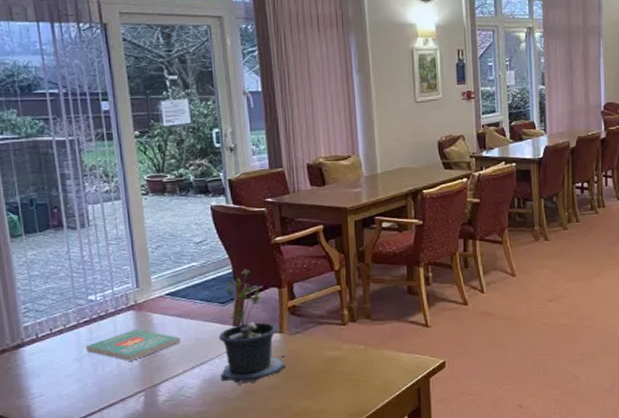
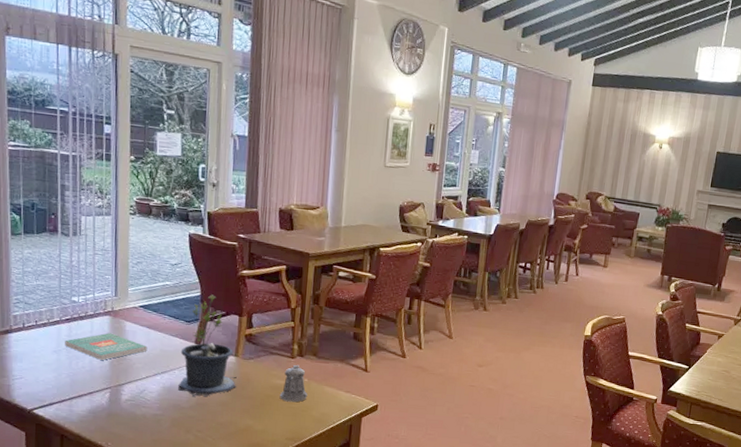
pepper shaker: none [335,331,366,374] -> present [279,364,308,403]

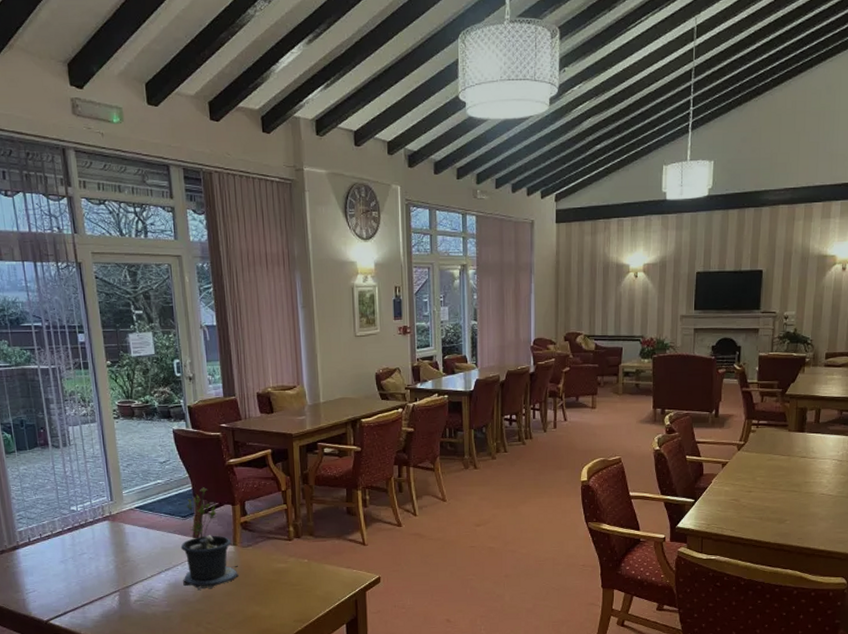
book: present [65,333,148,360] -> none [70,537,149,565]
pepper shaker: present [279,364,308,403] -> none [282,546,310,584]

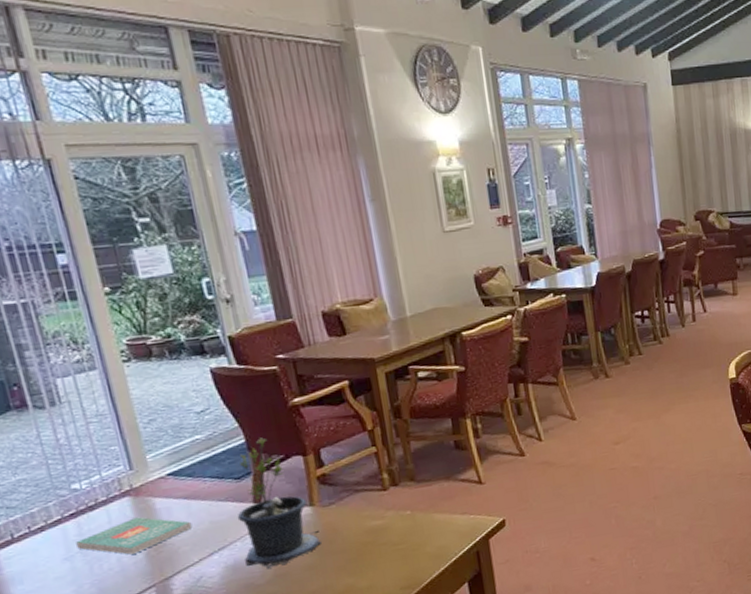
book: none [70,537,149,565] -> present [76,517,193,555]

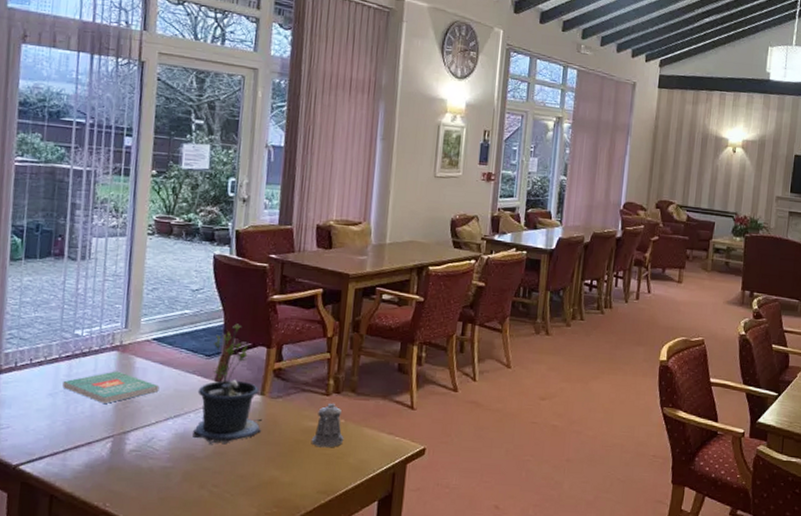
pepper shaker: none [379,496,415,545] -> present [311,403,344,448]

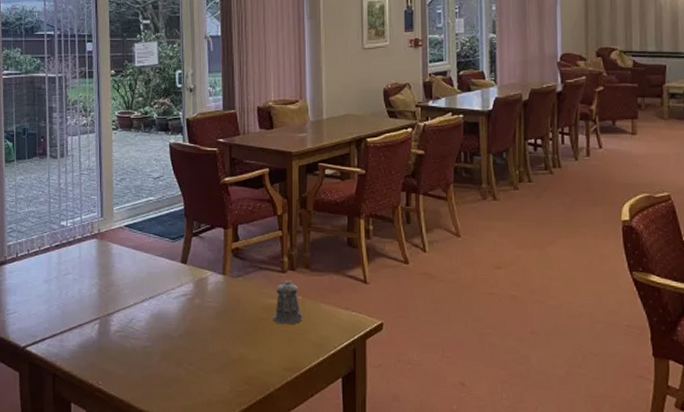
book: present [62,371,160,403] -> none [55,257,134,288]
potted plant: present [193,323,262,445] -> none [167,207,226,325]

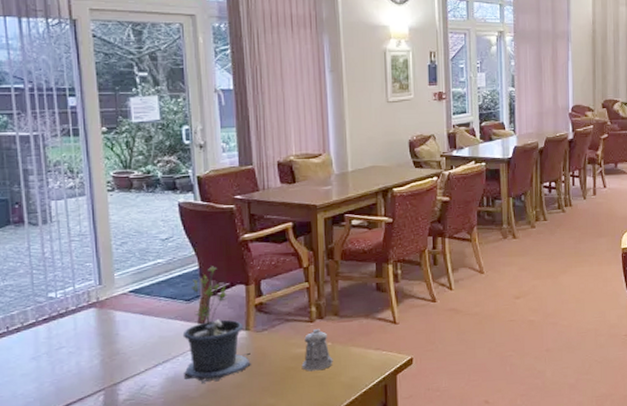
potted plant: none [167,207,226,325] -> present [182,266,251,384]

